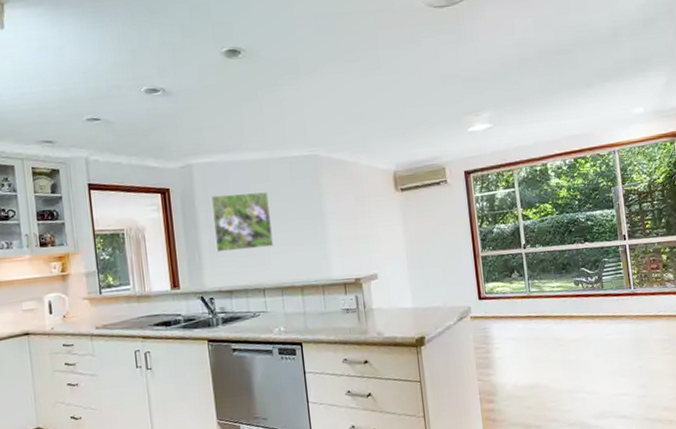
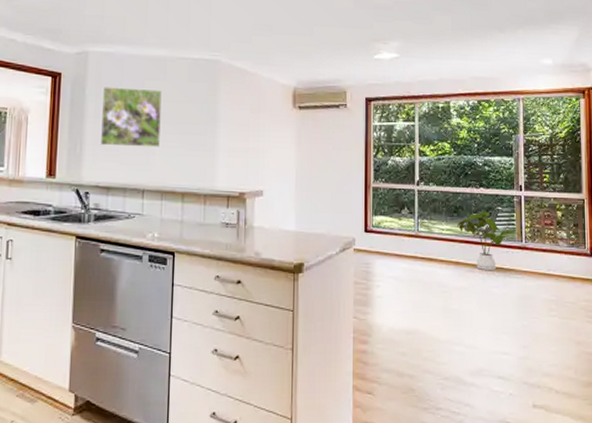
house plant: none [567,264,629,321] -> present [457,211,521,271]

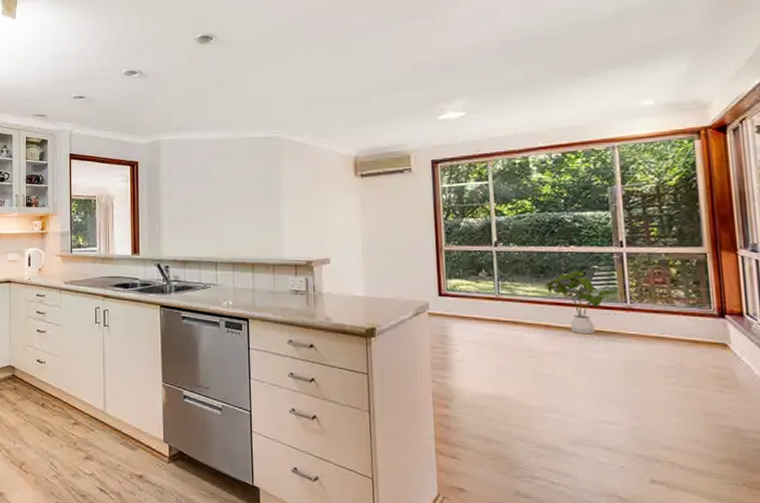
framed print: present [99,87,162,148] -> none [174,169,228,224]

